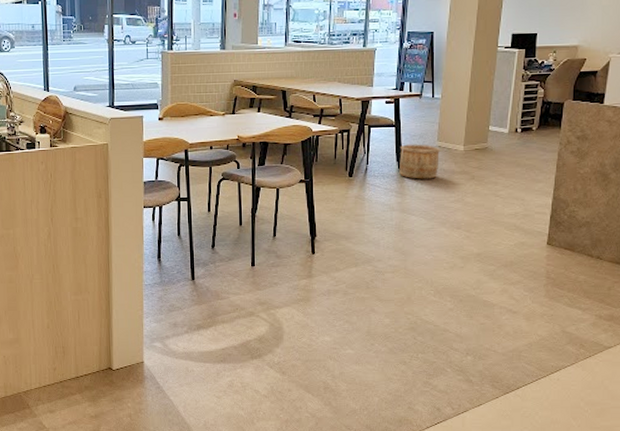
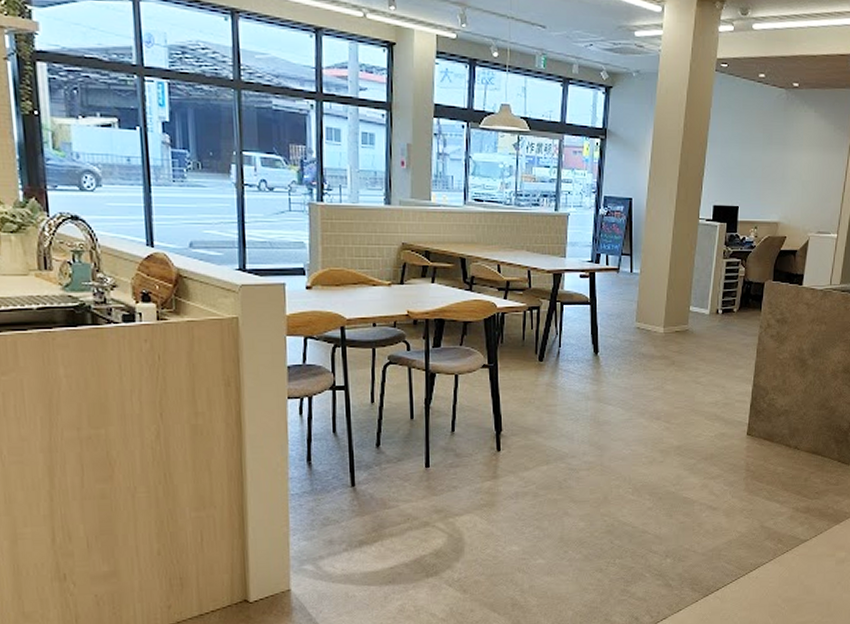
wooden bucket: present [399,144,441,179] -> none [595,324,640,365]

